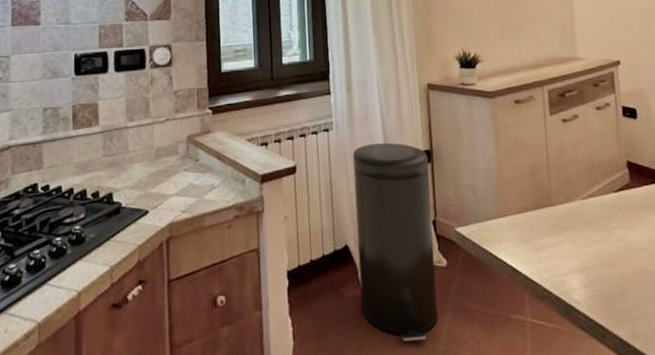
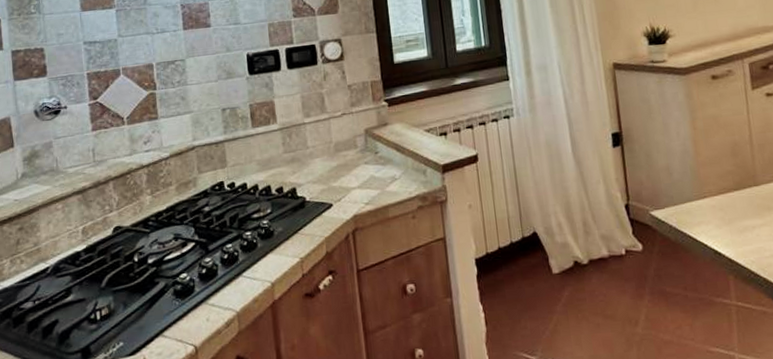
pedal bin: present [352,142,438,342] -> none [536,126,636,327]

